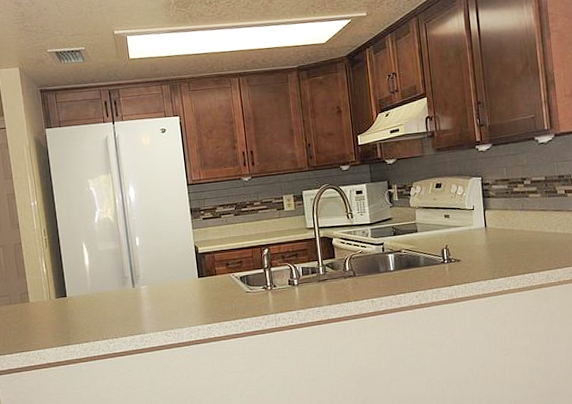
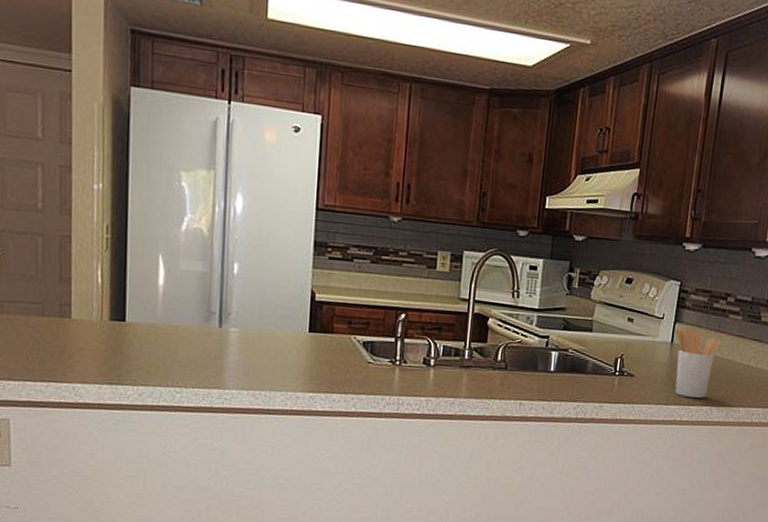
utensil holder: none [486,213,527,270] -> present [675,329,721,398]

